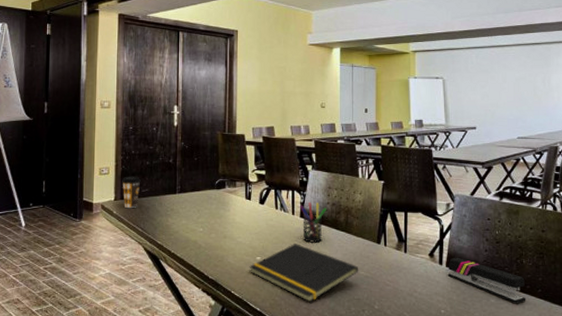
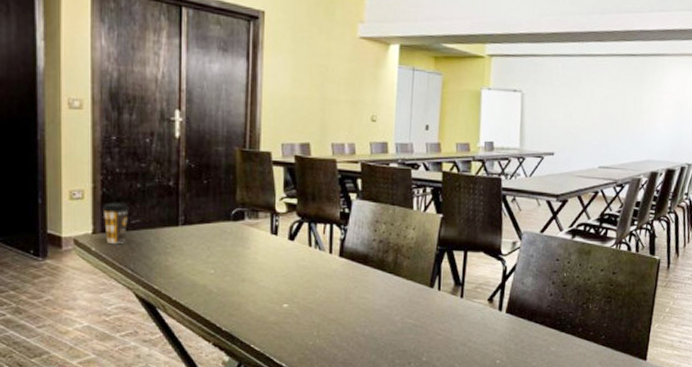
notepad: present [249,244,359,303] -> none [273,288,407,356]
pen holder: present [299,201,326,243] -> none [338,238,372,287]
stapler: present [448,257,526,304] -> none [507,302,589,352]

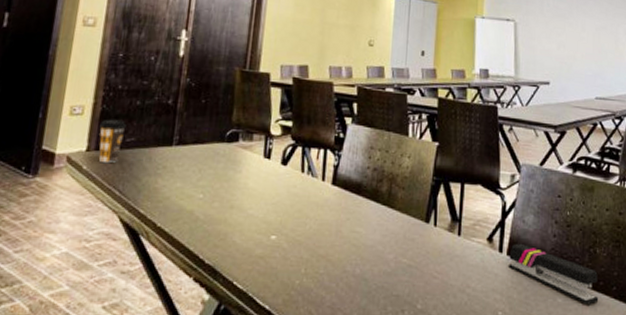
stapler: none [507,302,589,352] -> present [509,243,599,305]

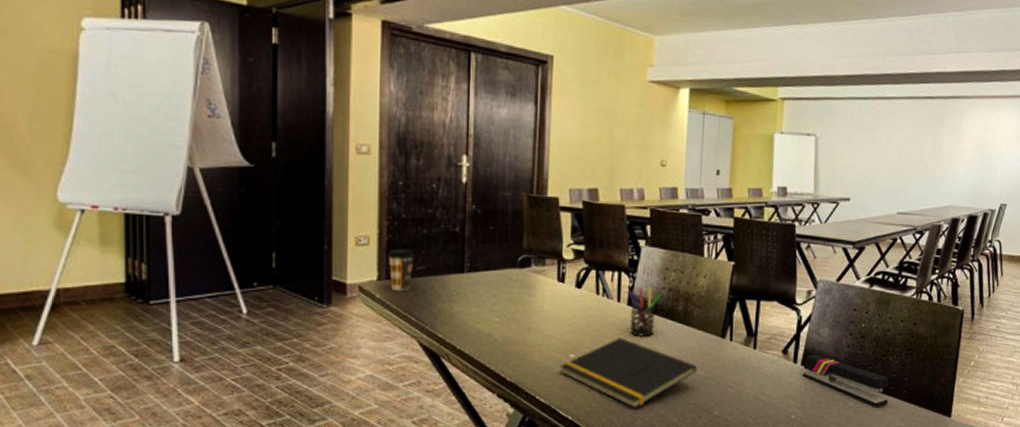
notepad: none [260,219,401,300] -> present [559,338,698,409]
pen holder: none [332,164,366,219] -> present [627,286,661,337]

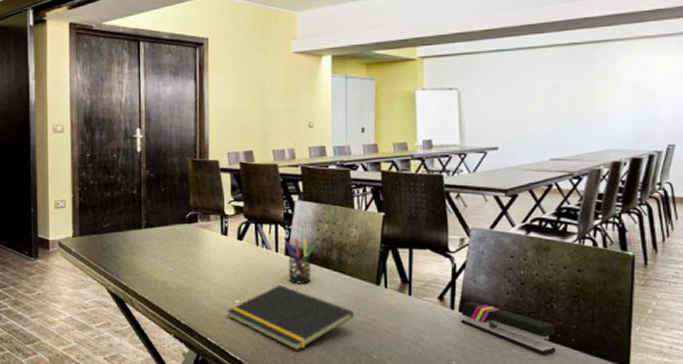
coffee cup: present [386,248,415,292] -> none [79,209,101,246]

